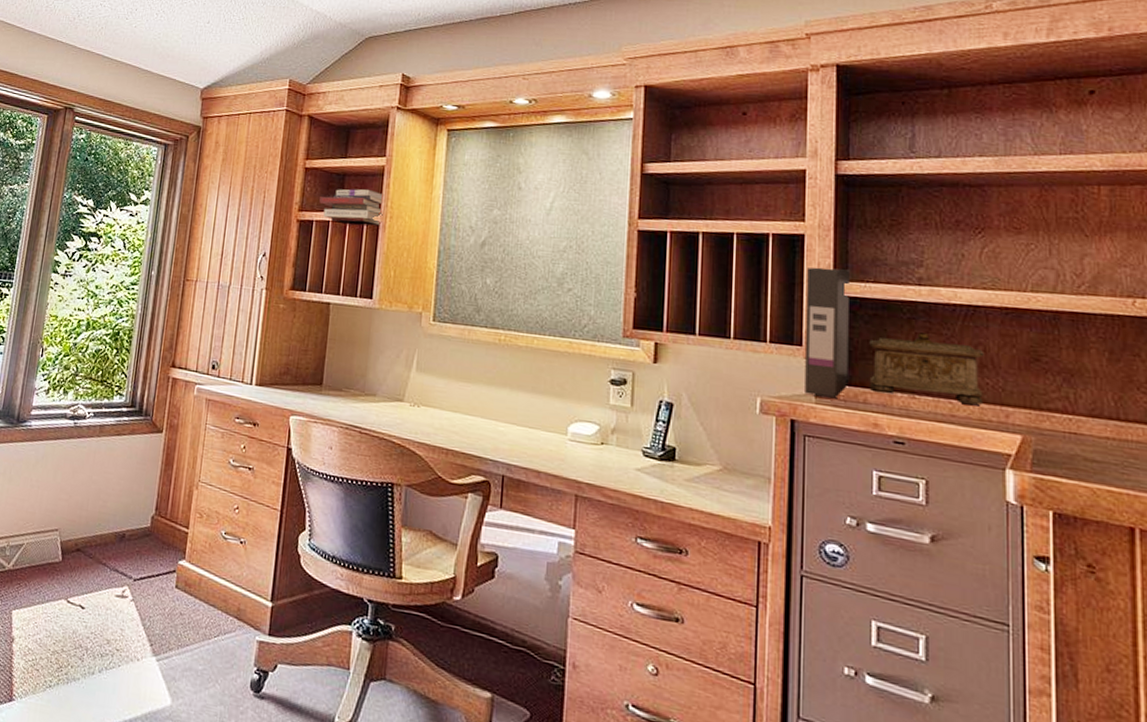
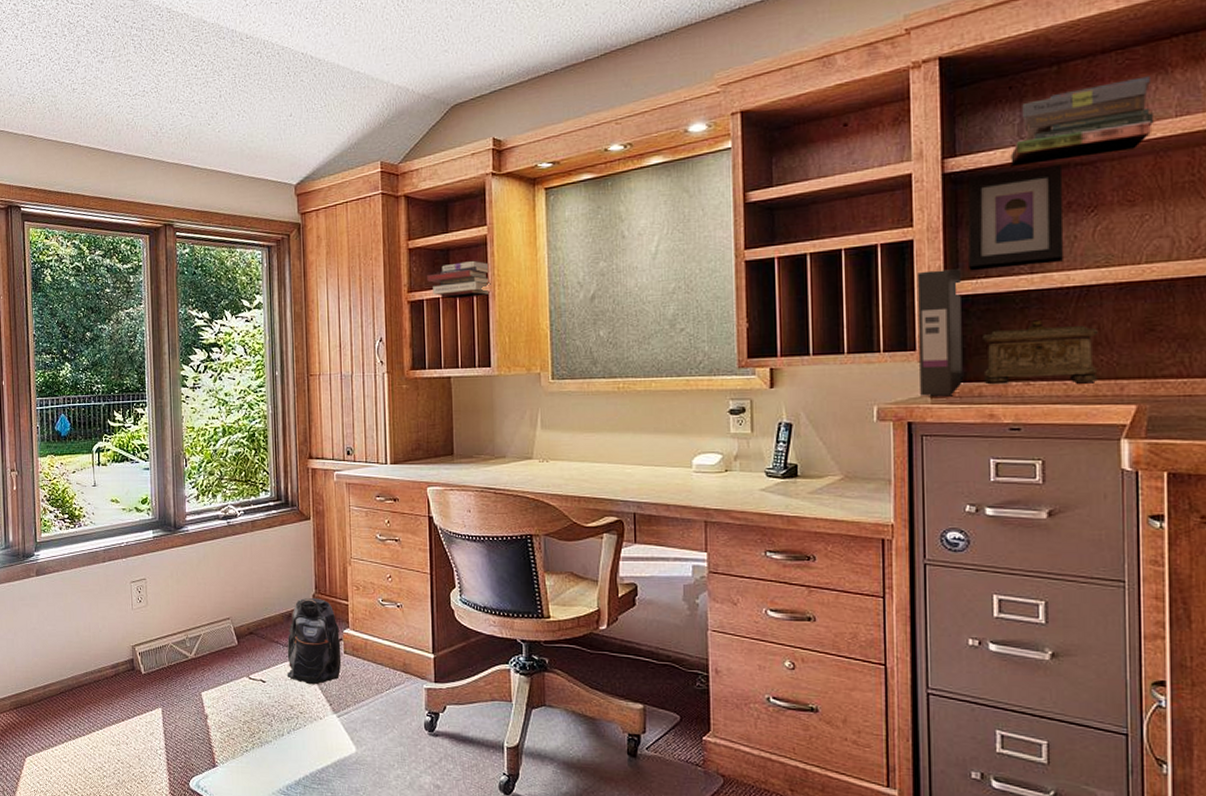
backpack: none [109,519,175,620] -> present [286,597,342,685]
picture frame: none [858,182,952,279] -> present [967,164,1064,271]
books: none [902,112,1040,180] -> present [1010,76,1155,167]

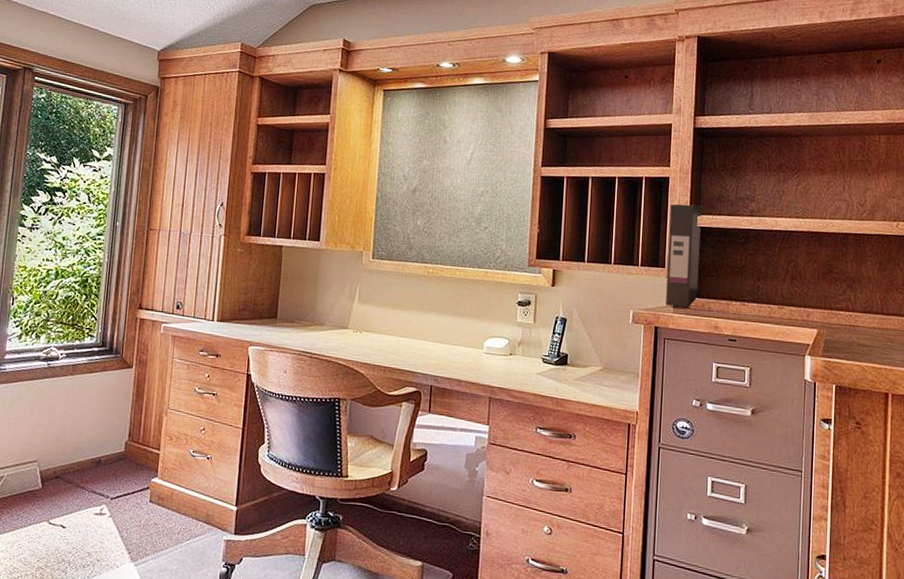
backpack: present [286,597,342,685] -> none [88,444,148,533]
books: present [427,261,491,299] -> none [271,143,329,177]
picture frame: present [967,164,1064,271] -> none [708,133,778,211]
decorative box: present [983,320,1099,385] -> none [712,253,795,309]
books: present [1010,76,1155,167] -> none [742,76,841,131]

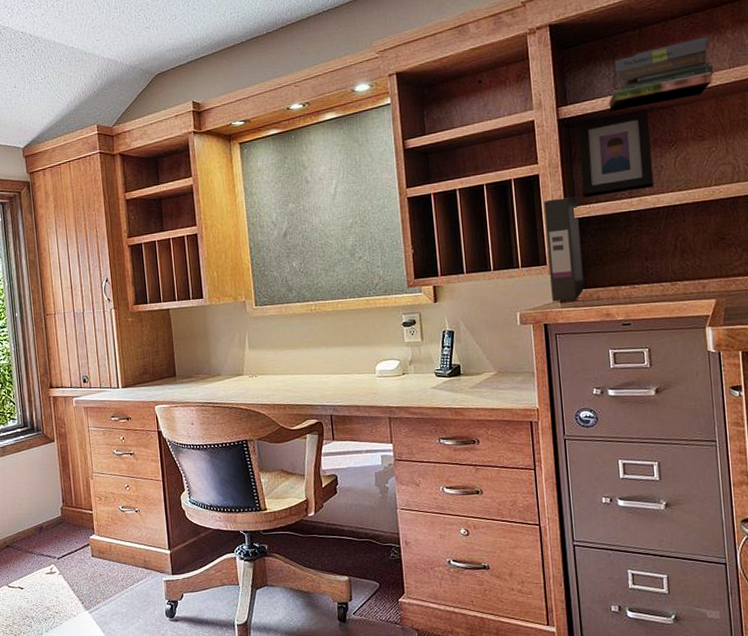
picture frame: none [708,133,778,211] -> present [577,109,654,198]
books: none [742,76,841,131] -> present [608,36,714,112]

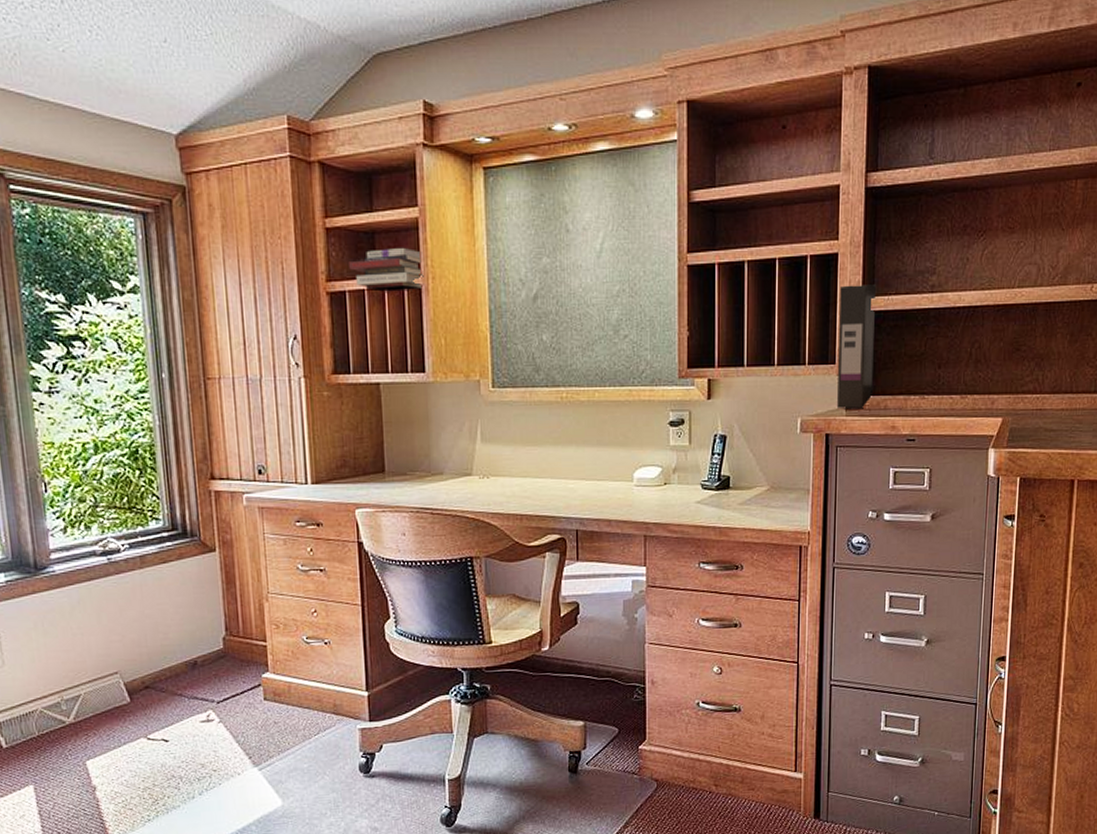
books: none [143,208,200,242] -> present [349,248,424,292]
picture frame: present [577,109,654,198] -> none [883,188,962,288]
books: present [608,36,714,112] -> none [921,108,1034,186]

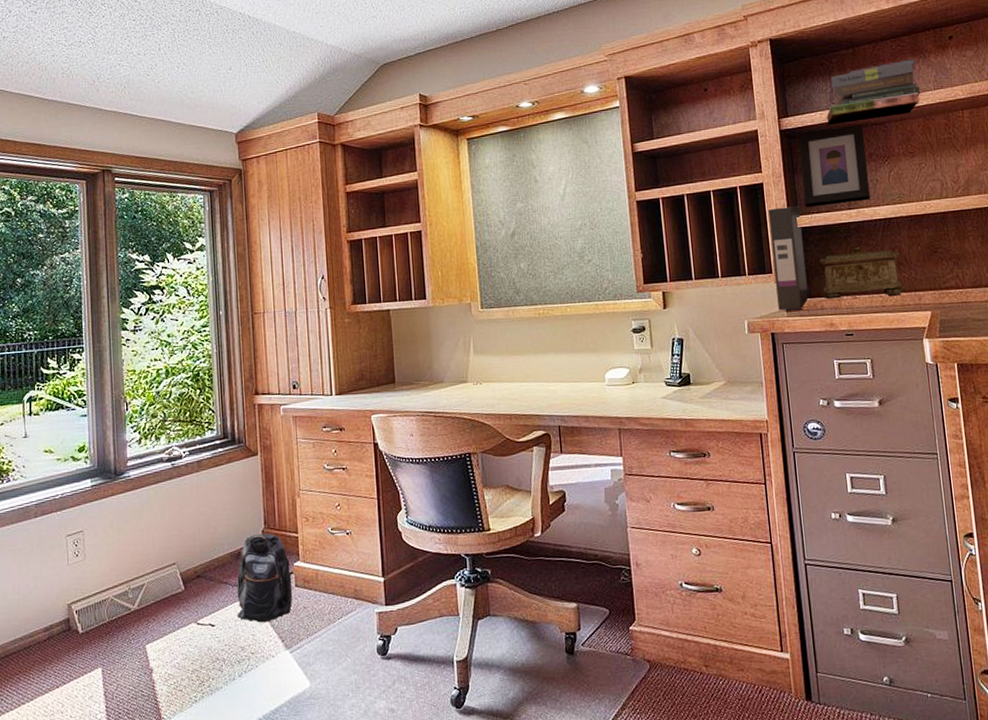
backpack: none [193,640,262,739] -> present [236,533,293,623]
books: present [349,248,424,292] -> none [364,203,424,238]
picture frame: none [883,188,962,288] -> present [798,124,870,208]
decorative box: none [889,337,979,398] -> present [819,246,903,300]
books: none [921,108,1034,186] -> present [826,59,921,126]

